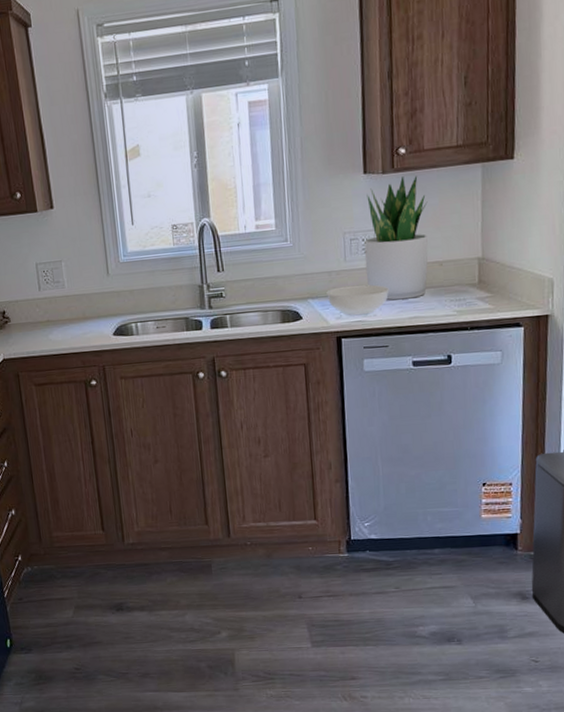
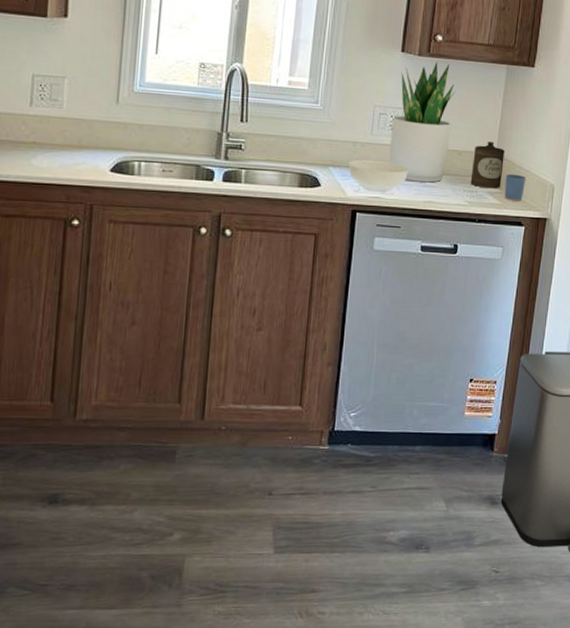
canister: none [456,246,492,295] -> present [470,142,505,189]
mug: none [495,274,520,304] -> present [504,173,527,202]

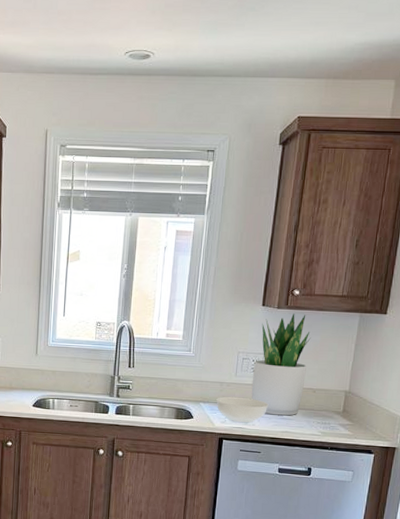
canister: present [470,142,505,189] -> none [323,381,356,422]
mug: present [504,173,527,202] -> none [355,408,377,433]

